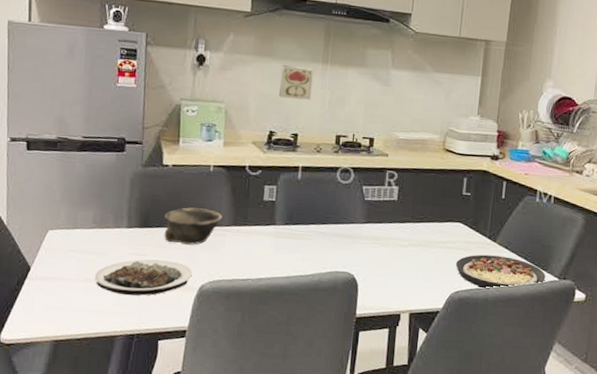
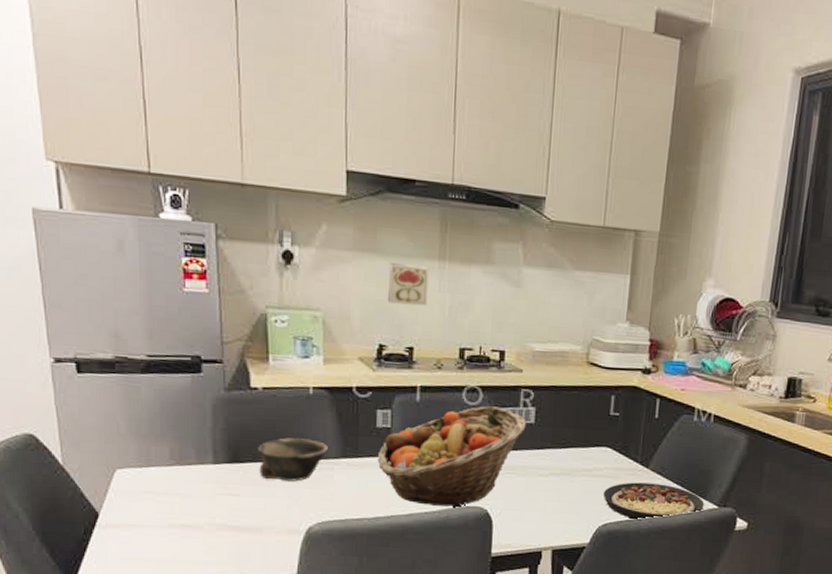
plate: present [95,259,193,296] -> none [180,499,297,543]
fruit basket: none [262,184,390,271] -> present [377,406,526,507]

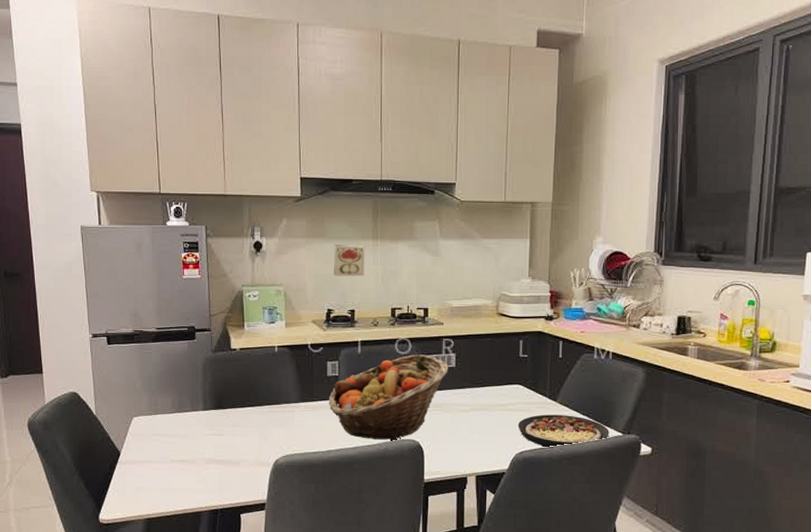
bowl: present [256,437,329,482] -> none [235,387,291,423]

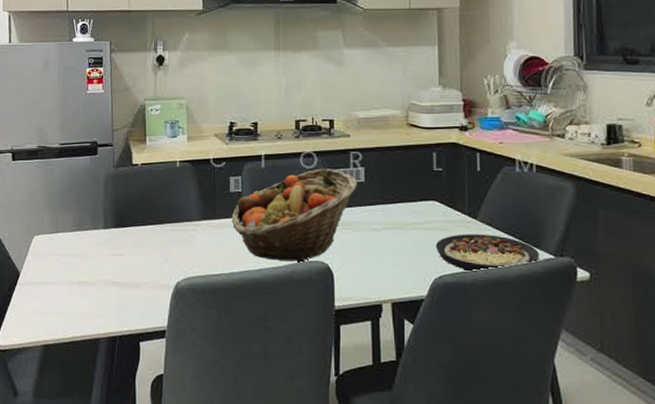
decorative tile: present [333,245,366,277] -> none [235,56,268,88]

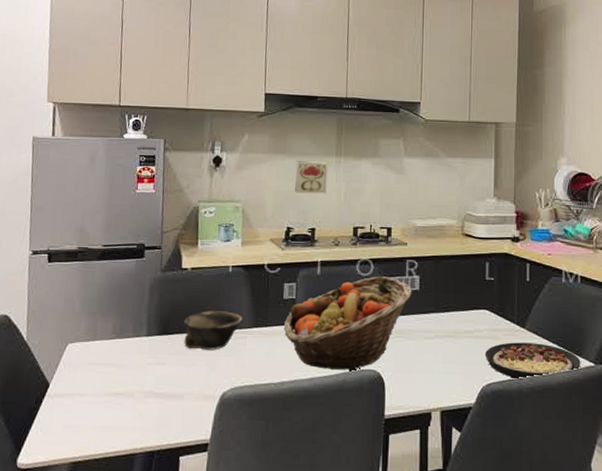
bowl: none [136,204,192,242] -> present [183,311,243,350]
decorative tile: none [235,56,268,88] -> present [294,161,329,194]

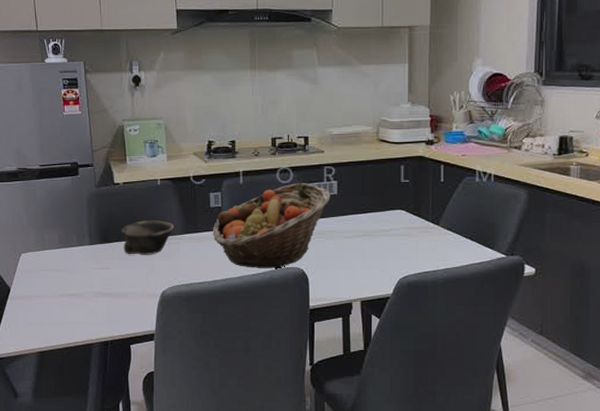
decorative tile: present [294,161,329,194] -> none [212,76,244,108]
plate: present [484,342,581,380] -> none [401,238,493,272]

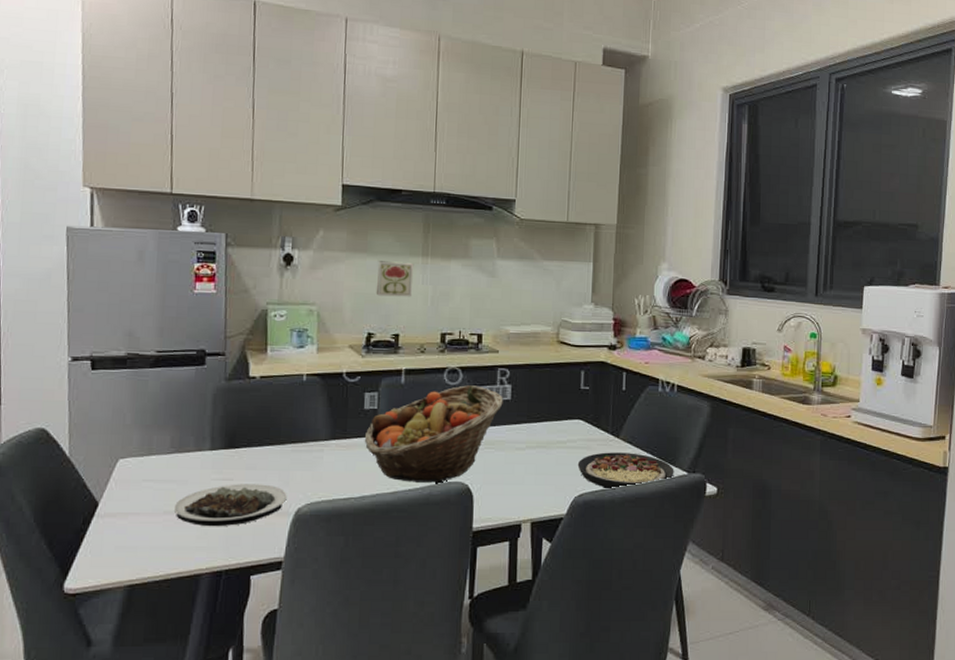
plate: none [67,272,153,307] -> present [175,484,287,527]
bowl: present [121,220,175,255] -> none [252,422,320,464]
decorative tile: none [212,76,244,108] -> present [376,261,414,297]
plate: none [401,238,493,272] -> present [577,452,674,489]

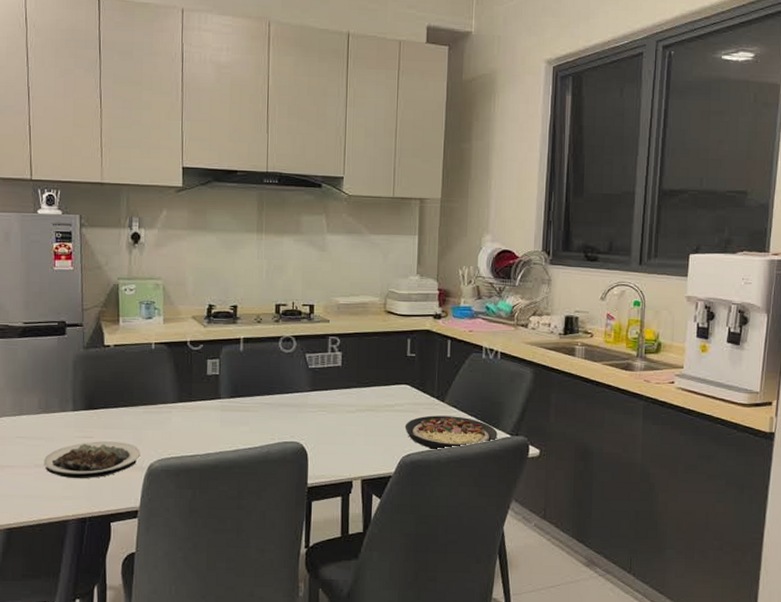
fruit basket: present [364,385,503,483] -> none [207,353,334,442]
decorative tile: present [376,261,414,297] -> none [215,238,250,271]

